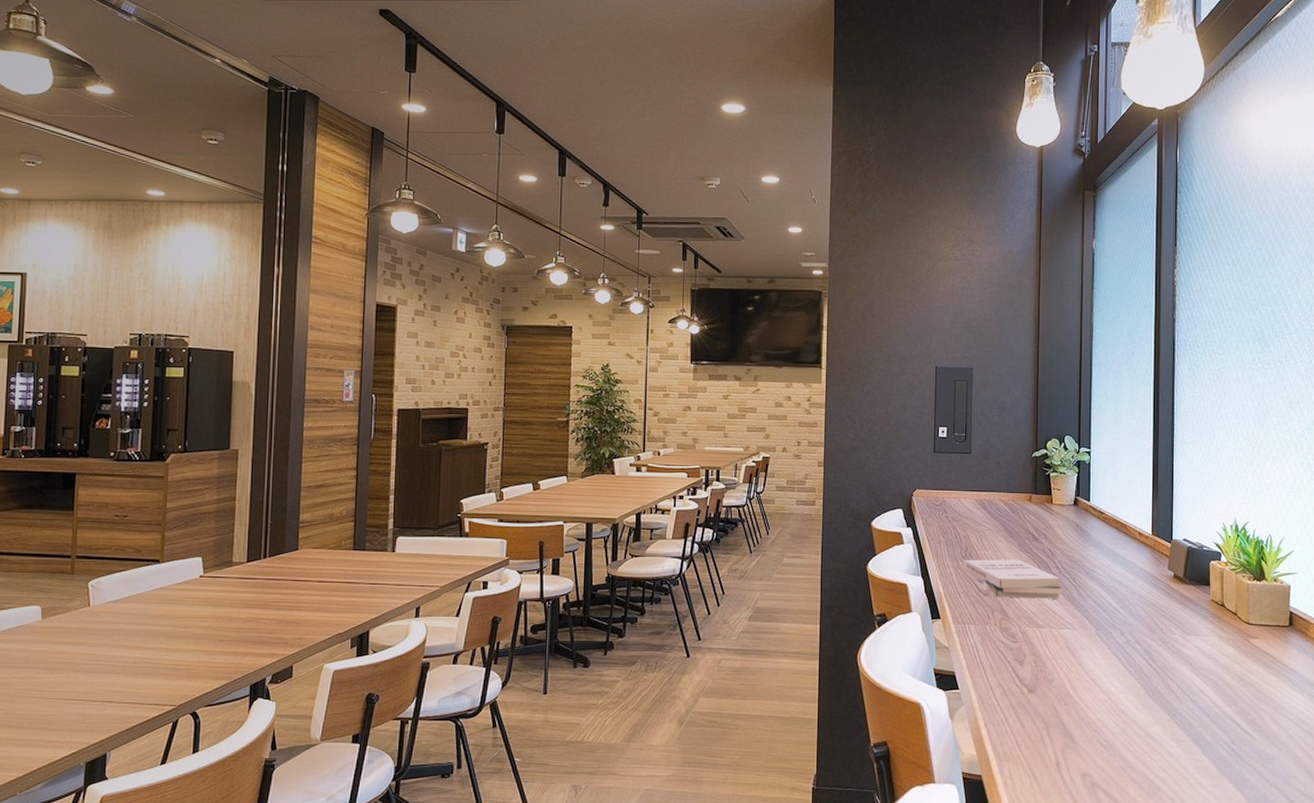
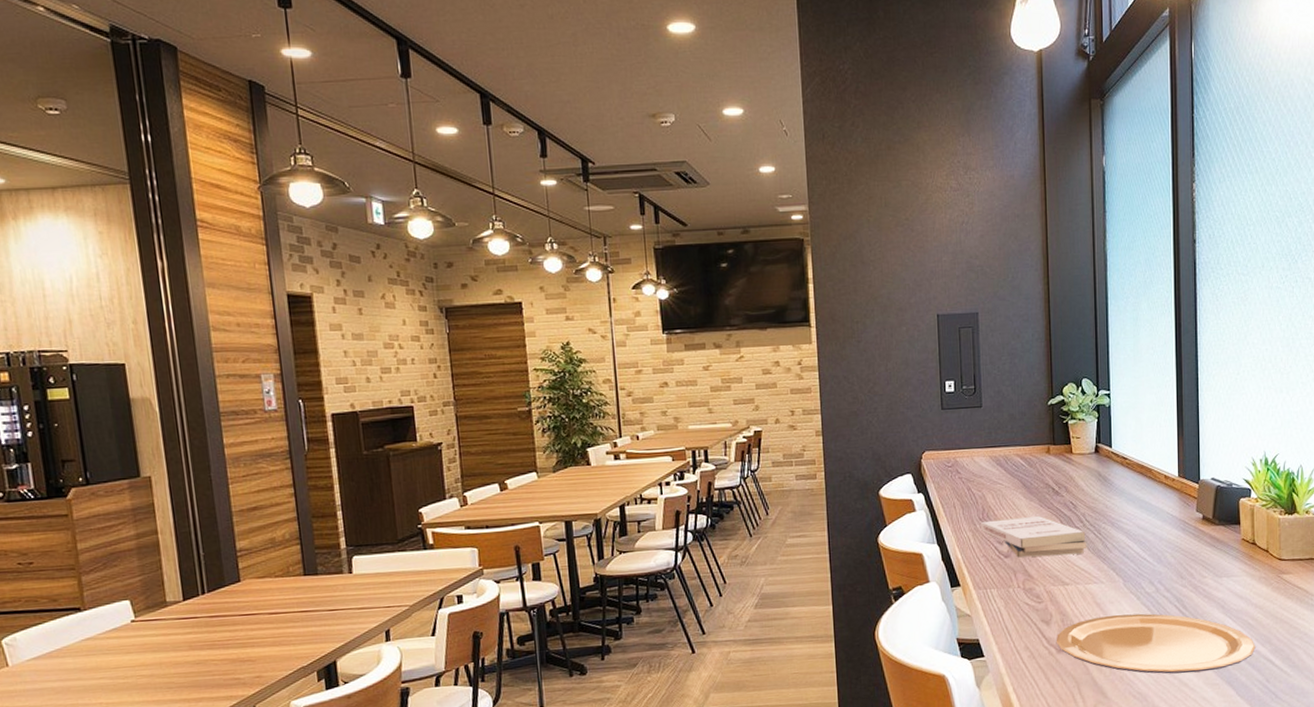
plate: none [1028,662,1222,727] -> present [1056,613,1256,674]

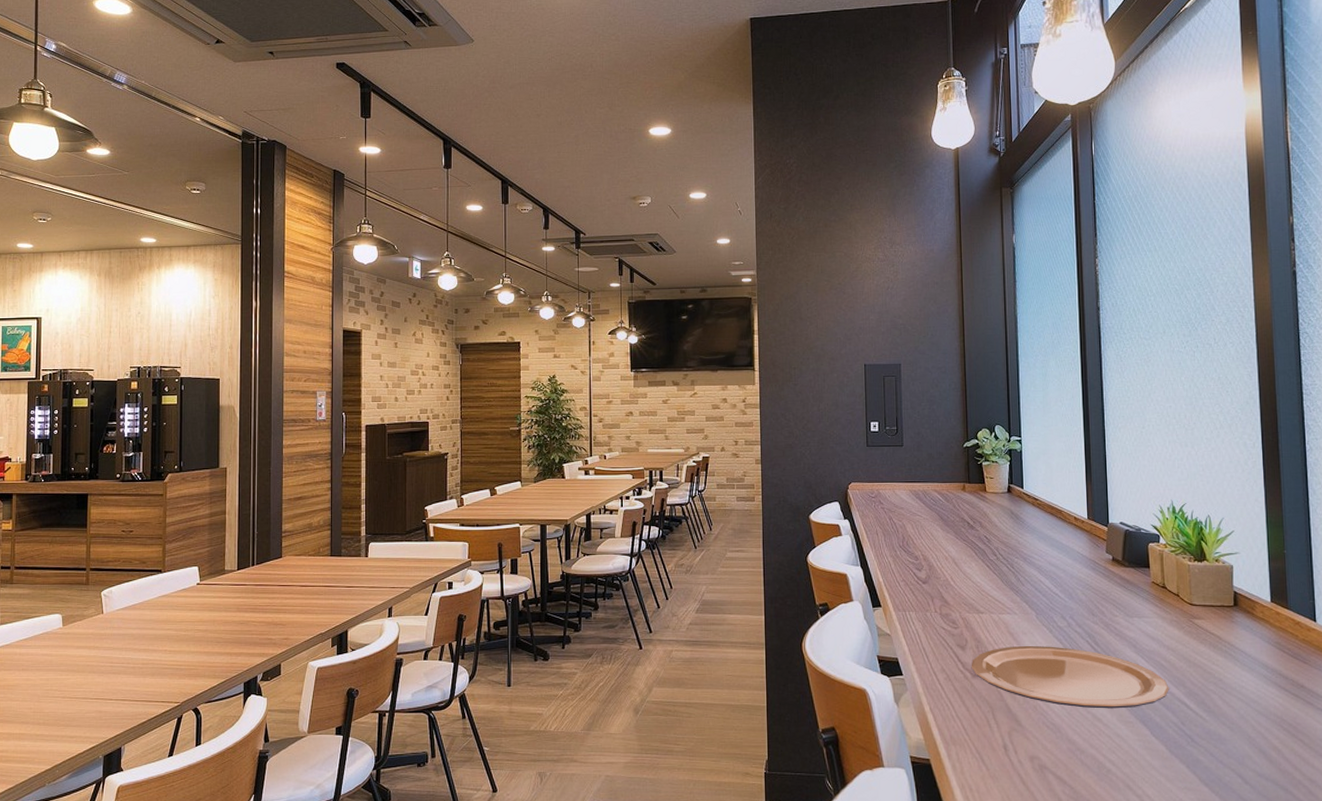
books: present [980,516,1086,558] -> none [900,548,1000,585]

